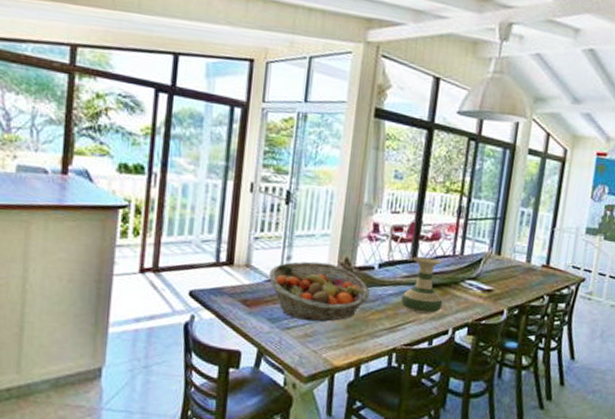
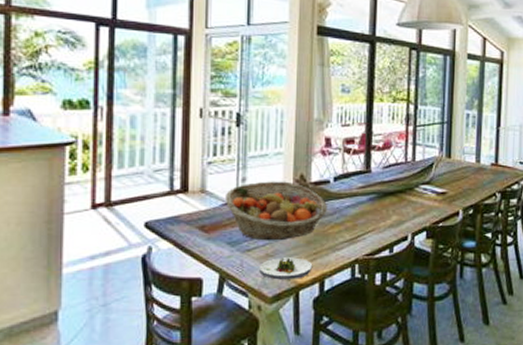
salad plate: none [297,338,351,362] -> present [259,257,313,280]
vase: present [401,256,443,314] -> none [360,167,400,222]

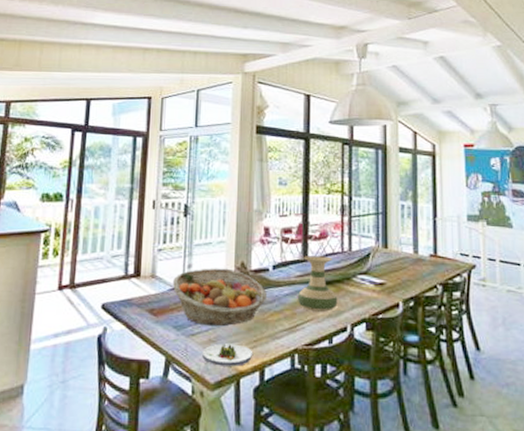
vase: none [360,167,400,222] -> present [298,256,338,312]

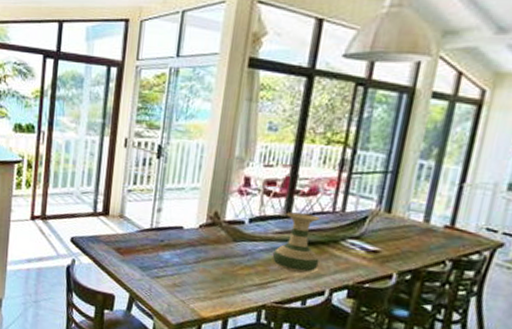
fruit basket: present [172,268,267,327] -> none [140,213,239,274]
salad plate: present [202,343,253,367] -> none [166,289,218,314]

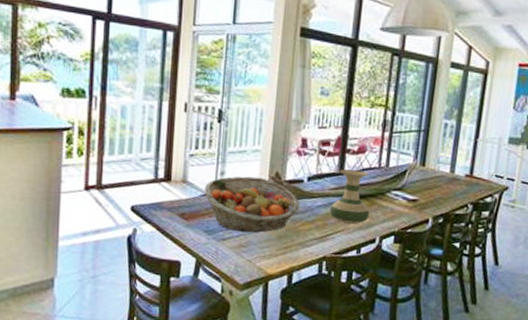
fruit basket: none [140,213,239,274] -> present [204,176,300,233]

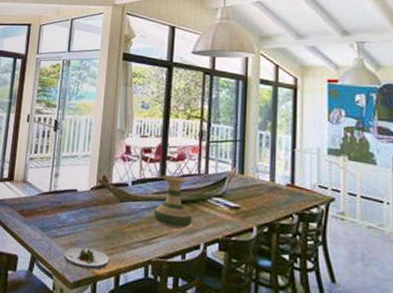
fruit basket: present [204,176,300,233] -> none [40,178,125,233]
salad plate: none [232,248,283,270] -> present [64,247,110,271]

